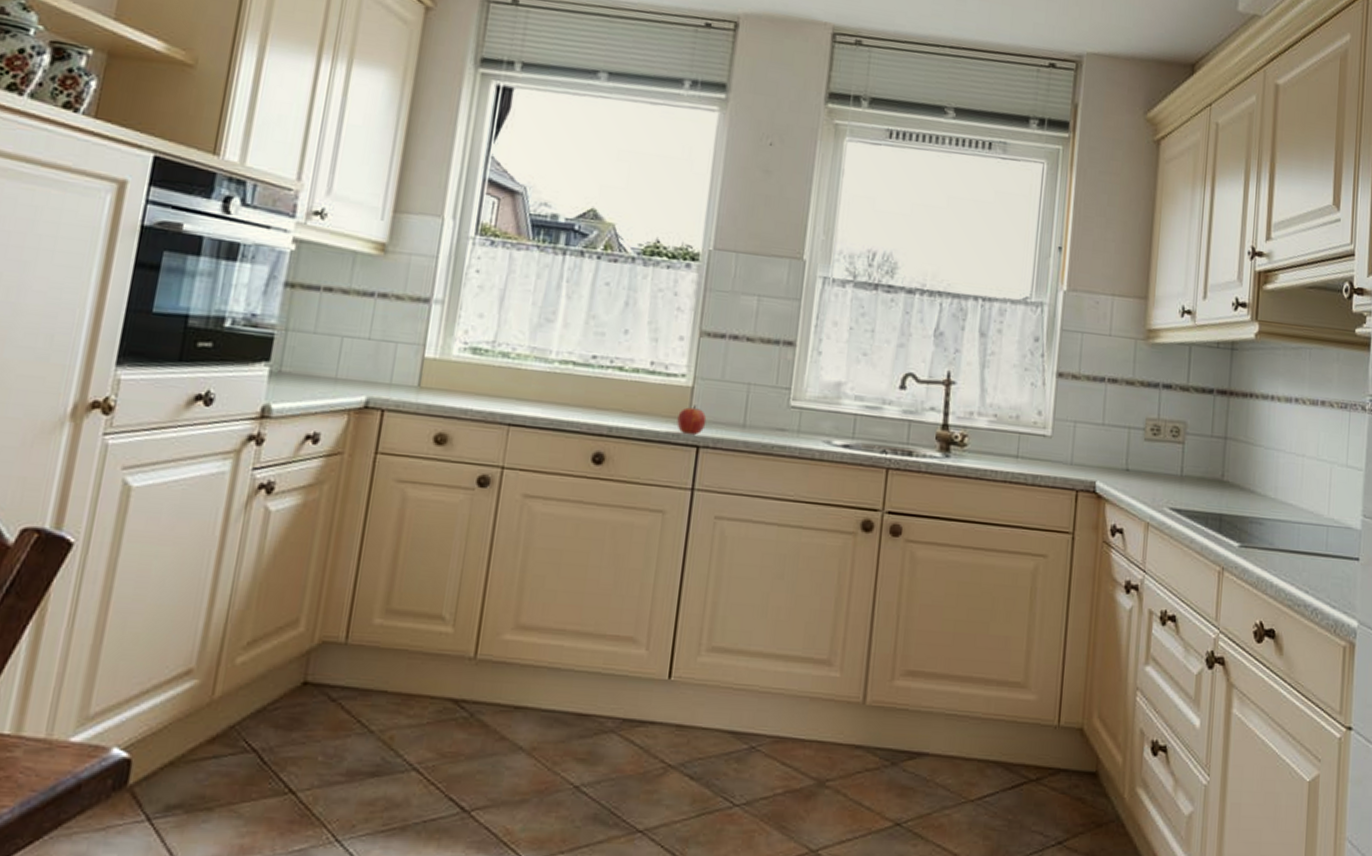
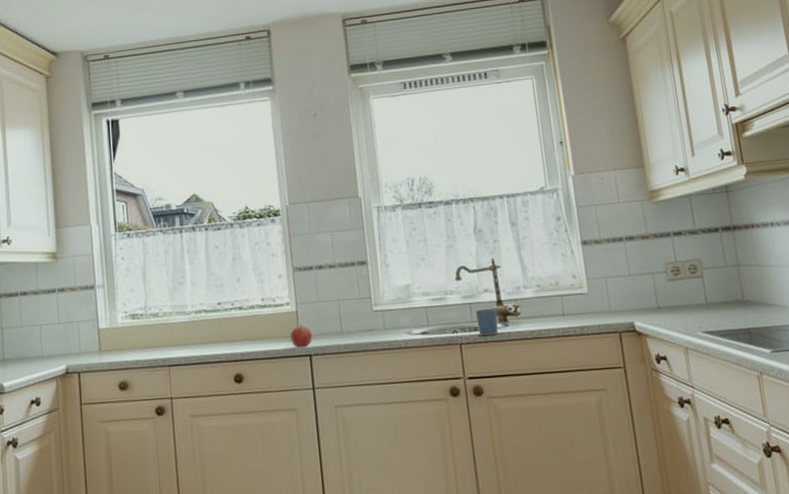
mug: none [912,430,940,466] -> present [475,308,499,336]

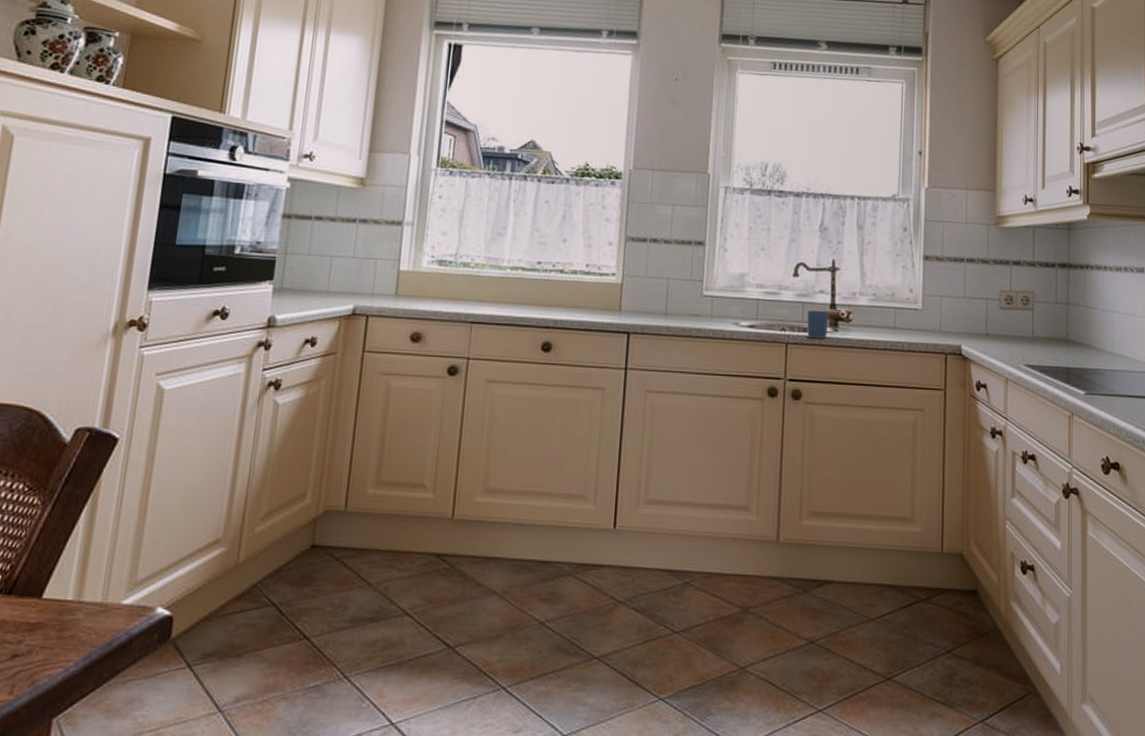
fruit: present [290,324,313,348] -> none [610,298,635,324]

